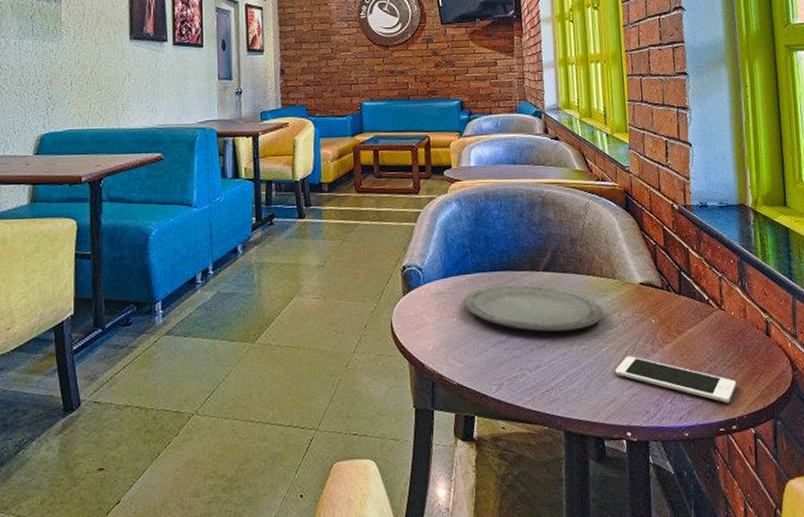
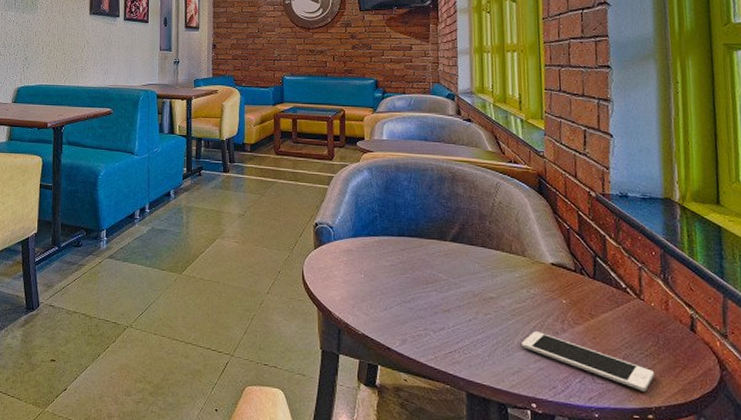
plate: present [464,284,603,332] -> none [372,249,511,300]

